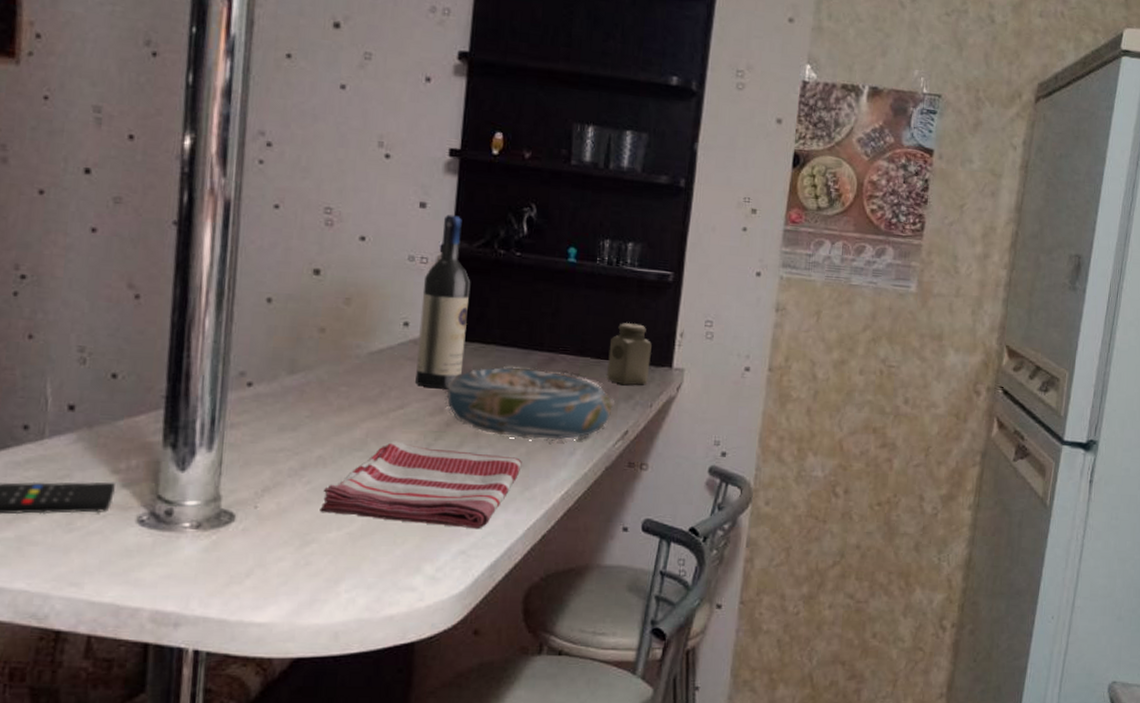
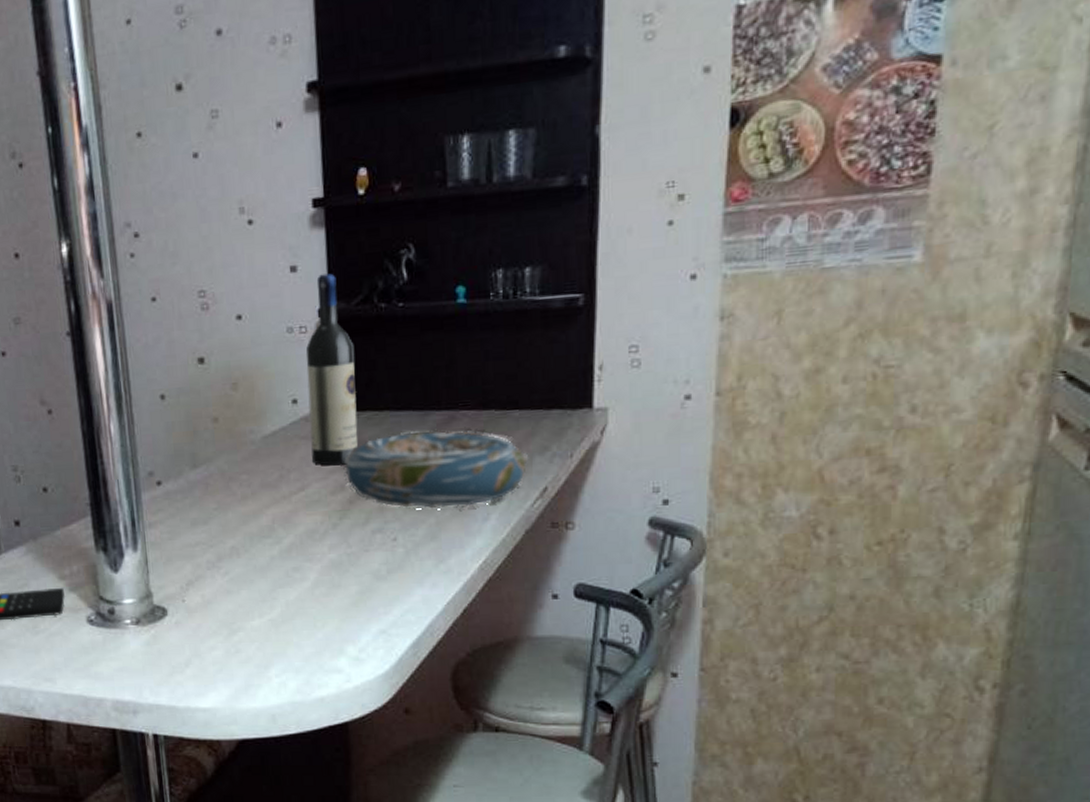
dish towel: present [320,441,522,529] -> none [240,524,433,608]
salt shaker: present [607,323,652,386] -> none [515,362,566,437]

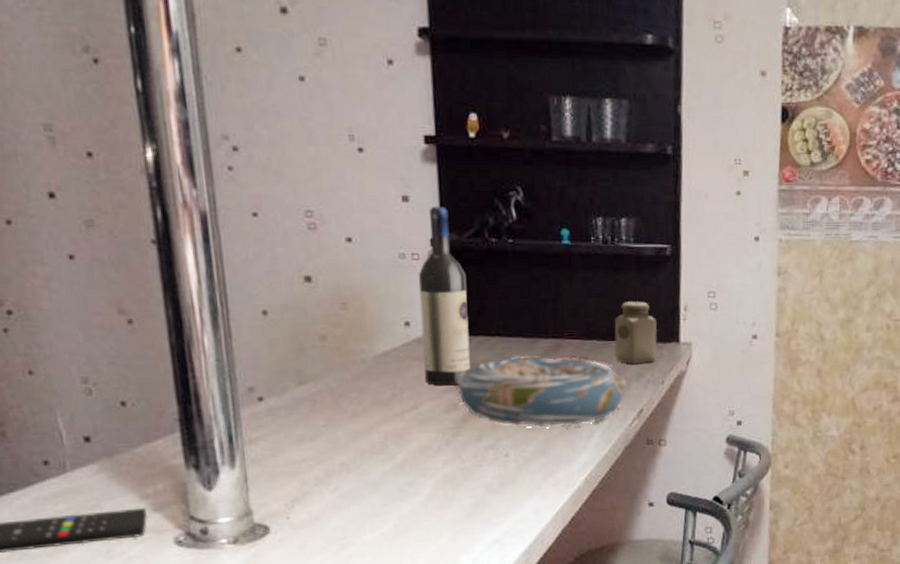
salt shaker: none [515,362,566,437] -> present [614,301,657,365]

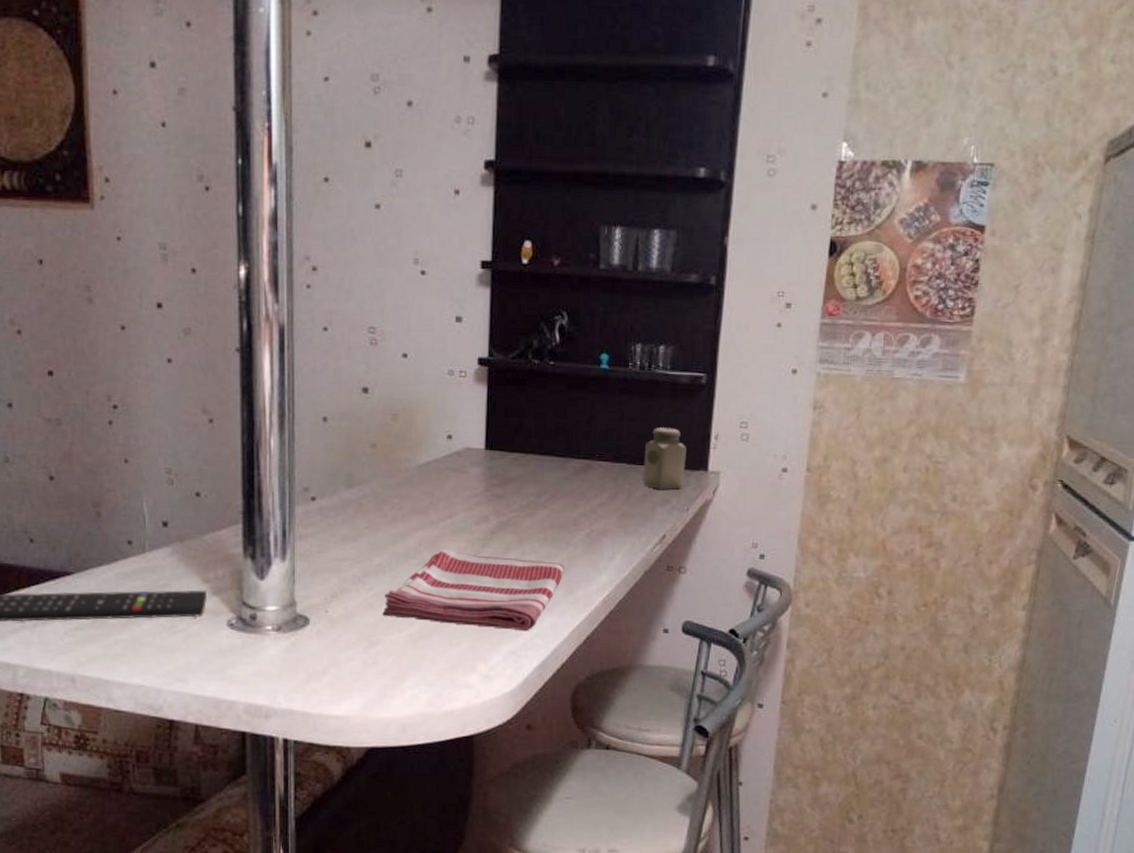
dish towel: none [351,441,543,519] -> present [382,549,564,631]
wine bottle: present [418,206,471,386] -> none [461,327,508,499]
decorative bowl: present [456,355,627,427] -> none [489,474,652,546]

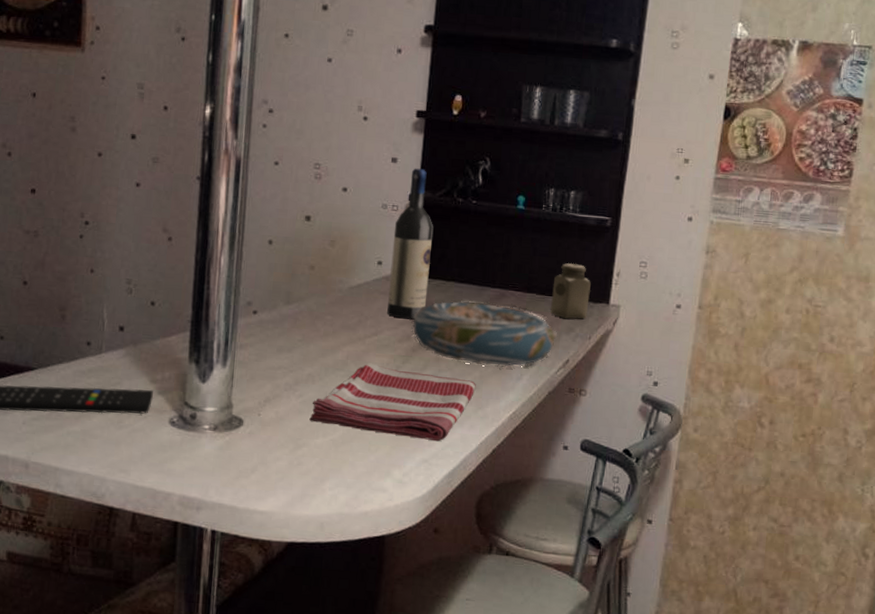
wine bottle: none [461,327,508,499] -> present [387,168,434,319]
decorative bowl: none [489,474,652,546] -> present [411,300,558,367]

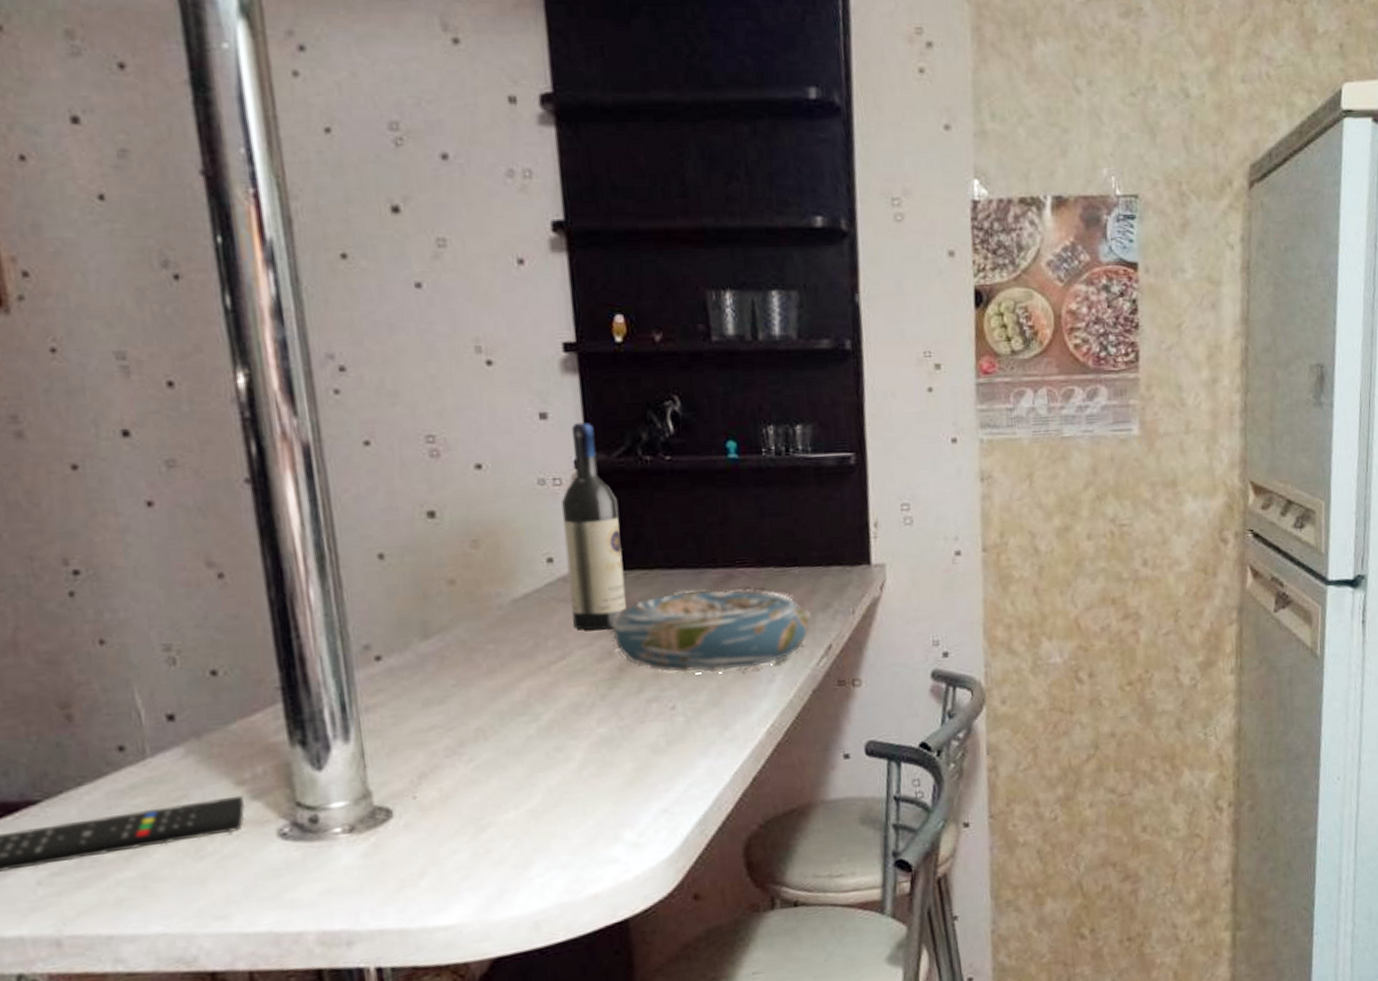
dish towel: present [309,363,476,442] -> none [490,695,716,793]
salt shaker: present [551,263,591,320] -> none [793,519,845,594]

